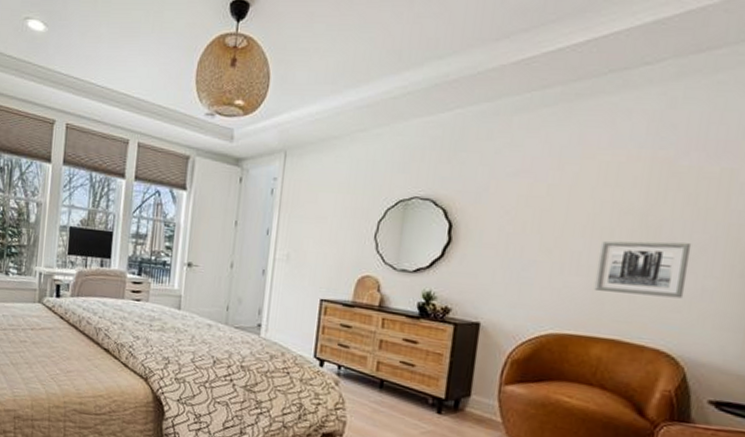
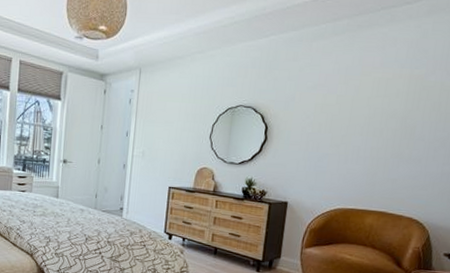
wall art: present [594,240,692,299] -> none [368,138,436,180]

